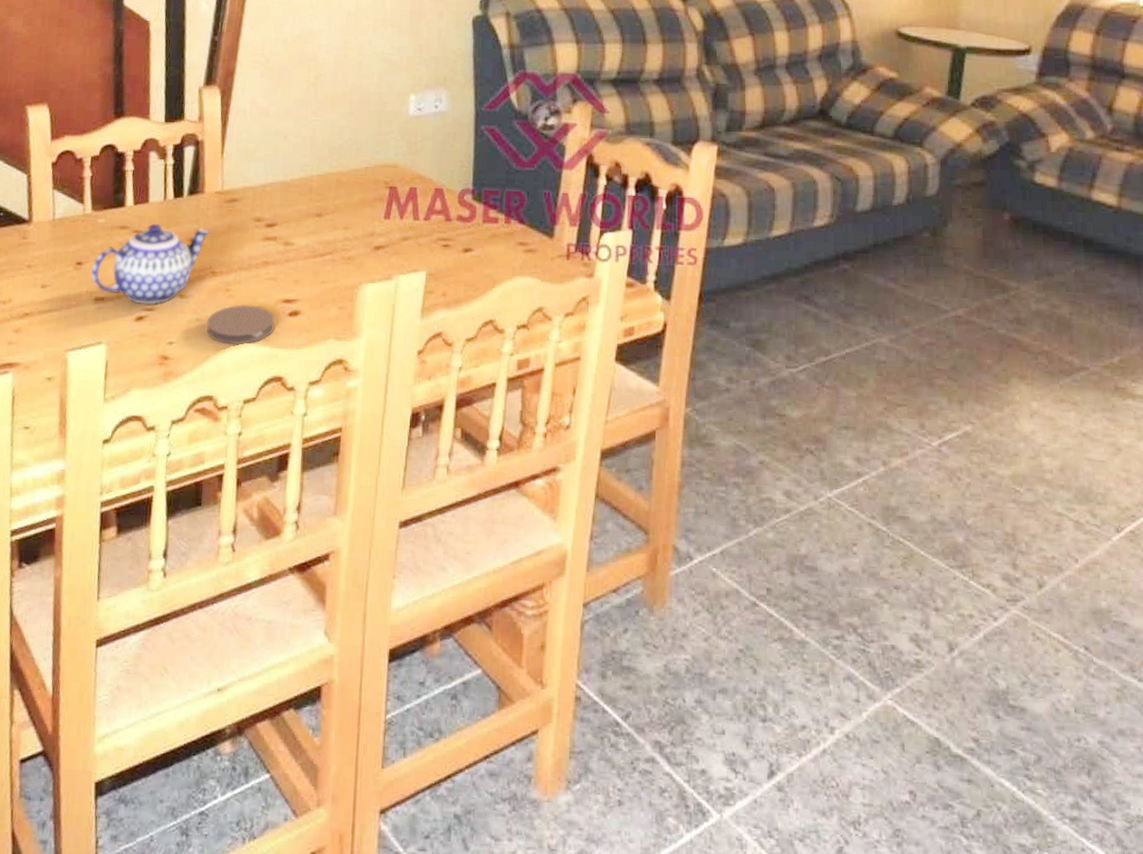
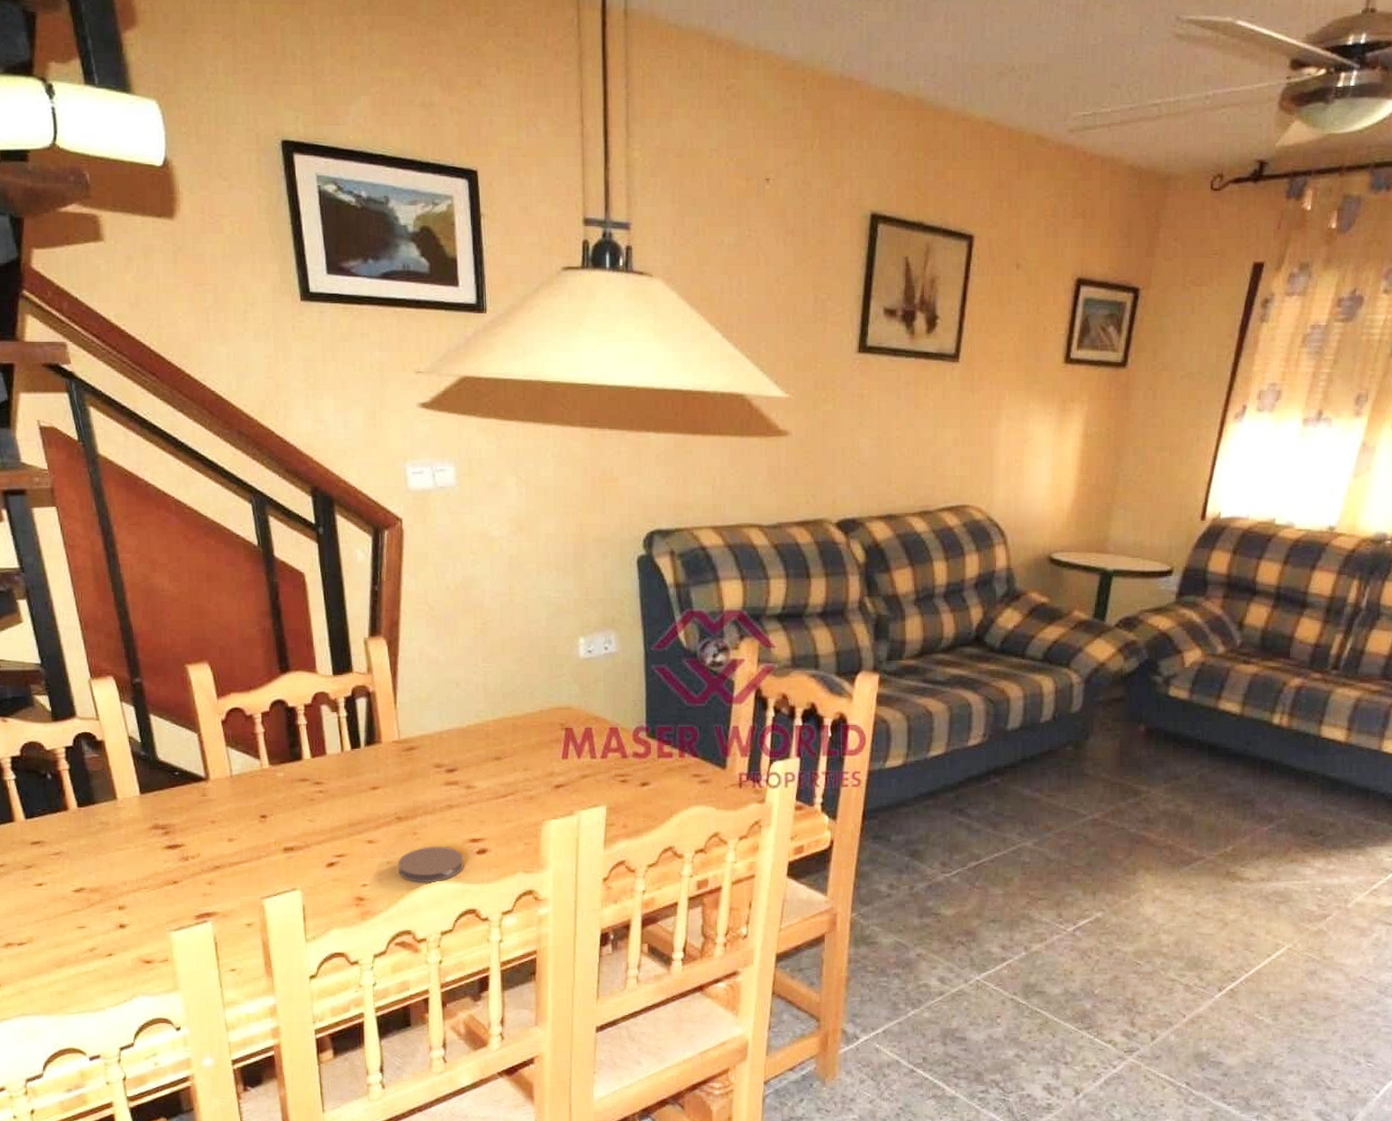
teapot: present [91,223,211,306] -> none [276,774,392,852]

